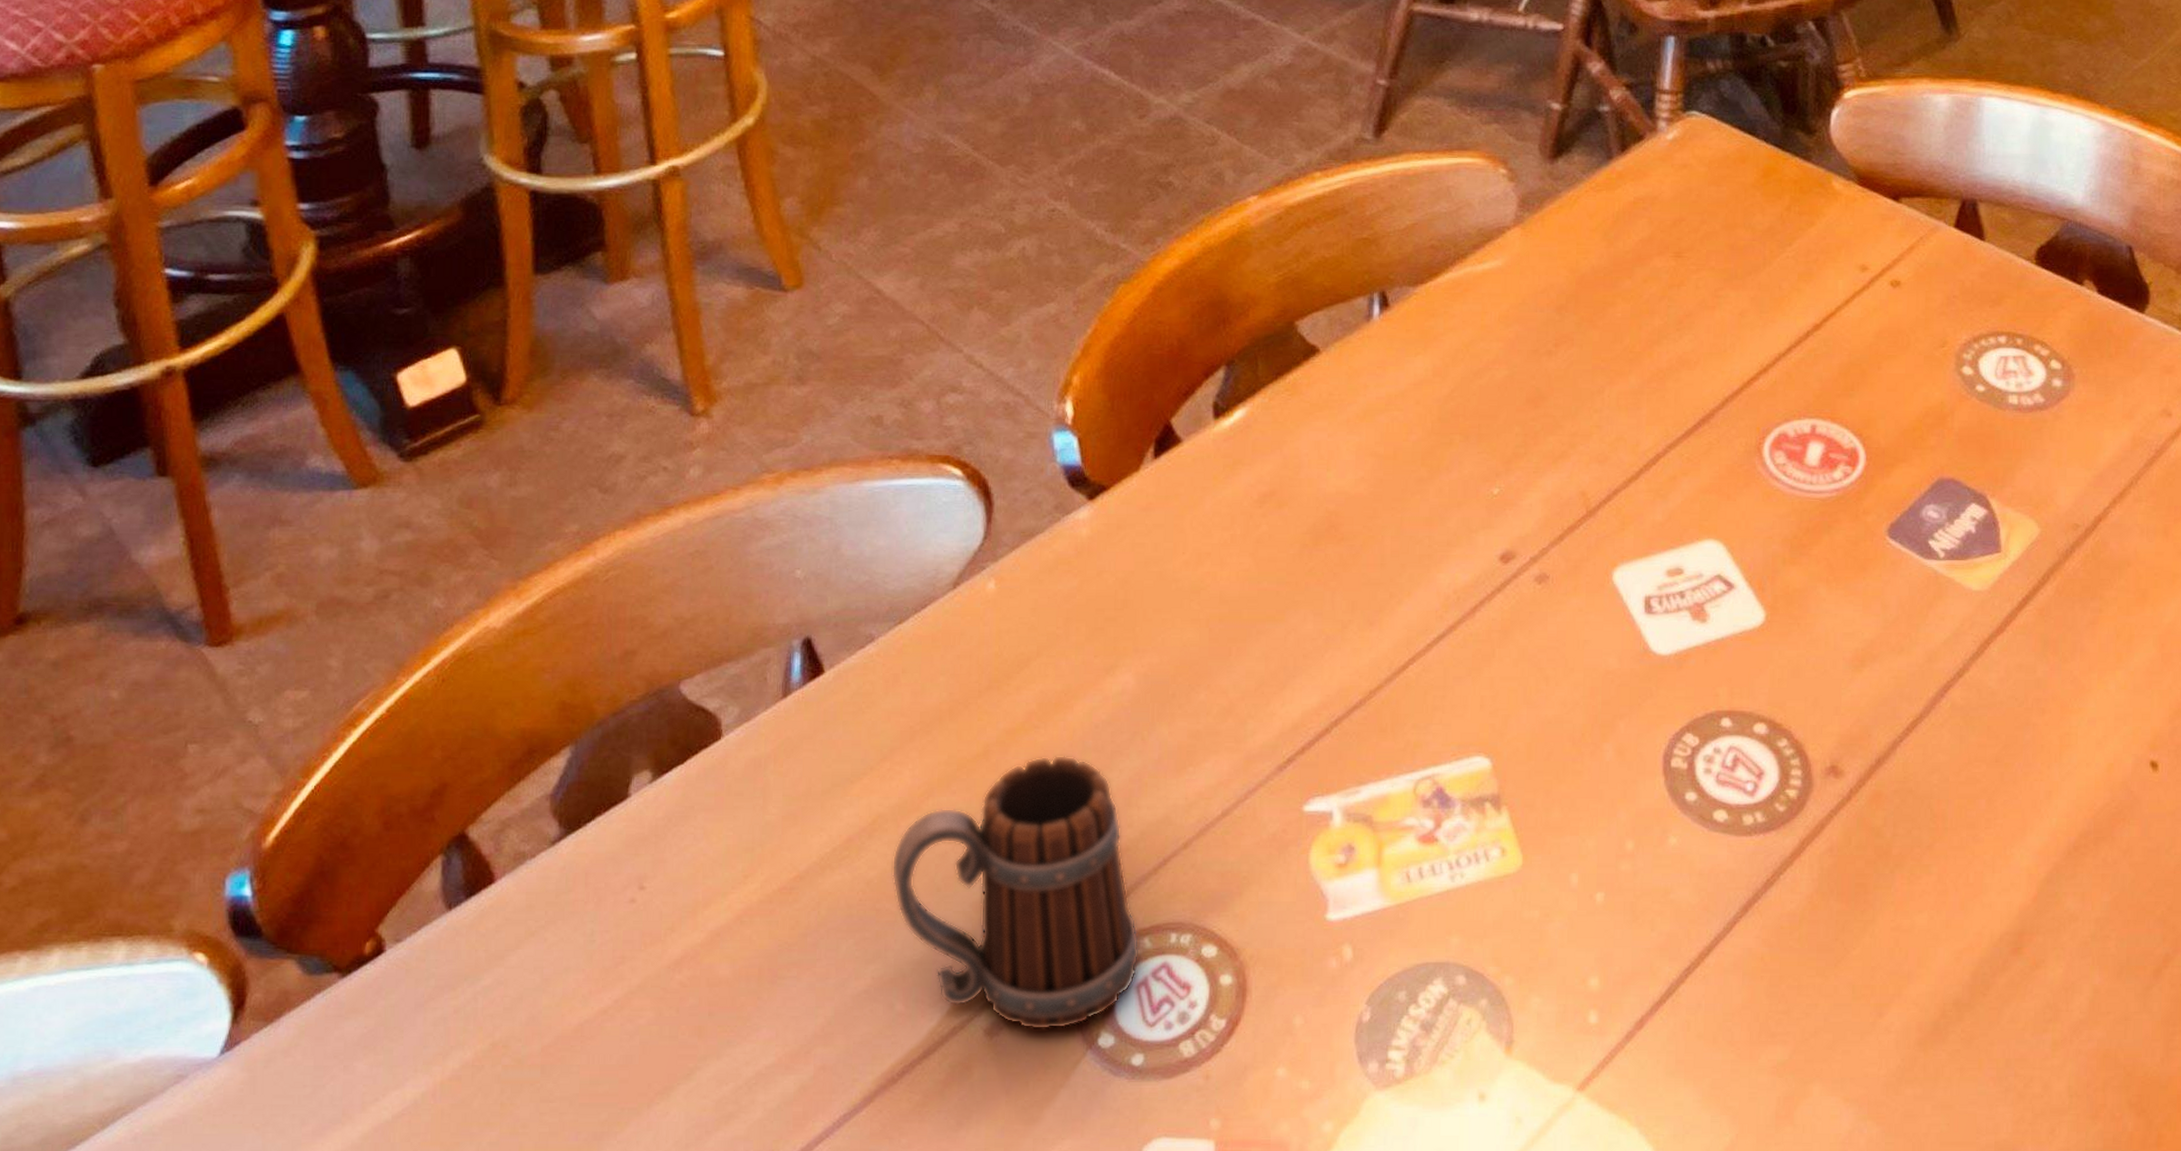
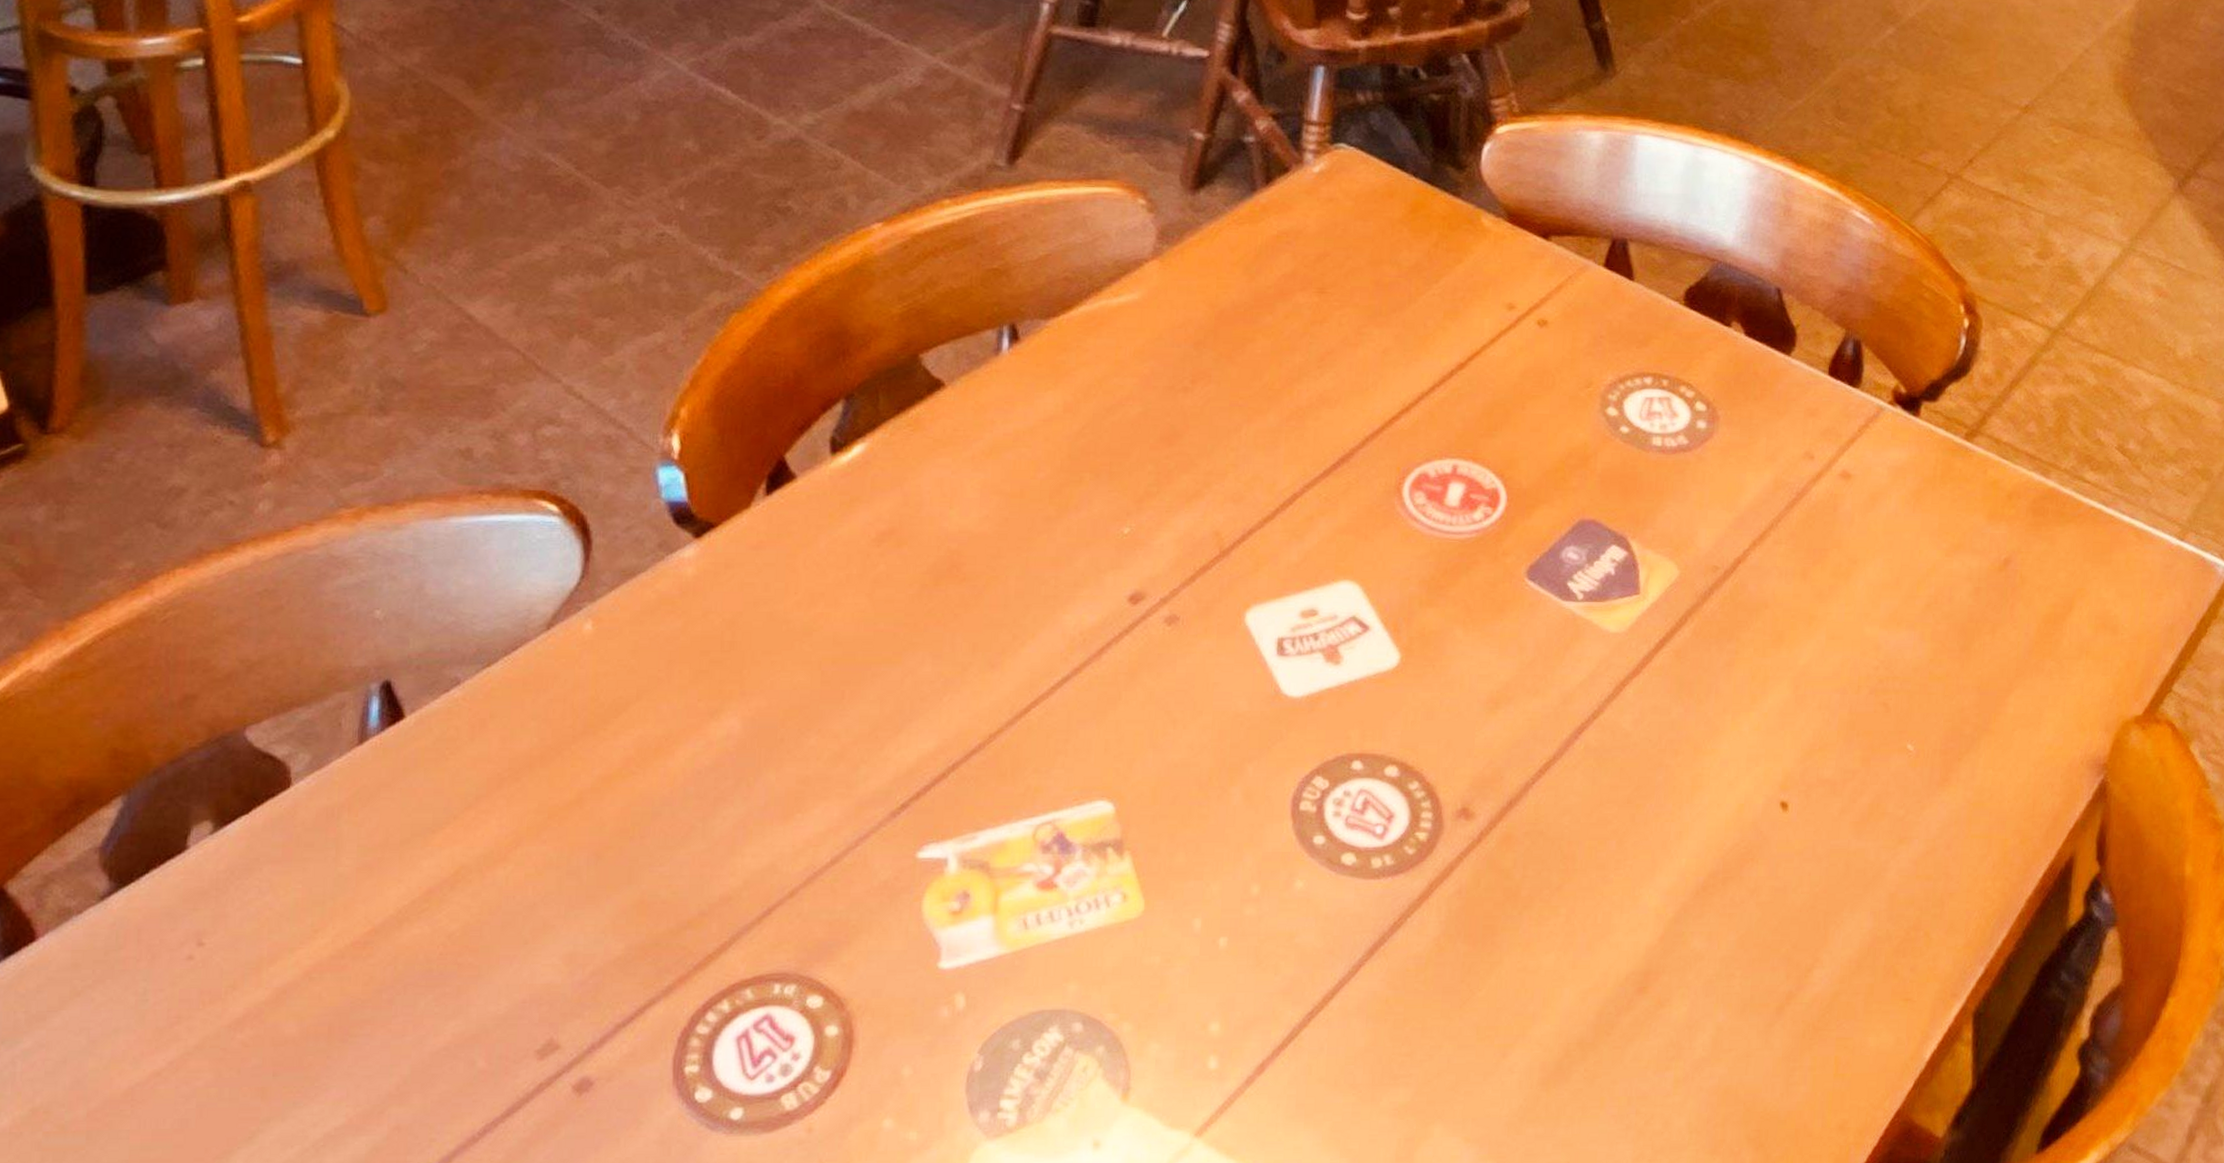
beer mug: present [891,755,1141,1030] -> none [475,802,742,1086]

